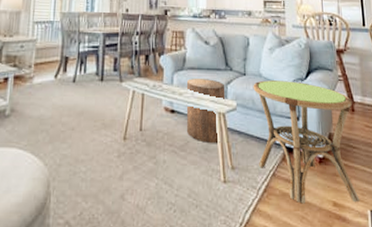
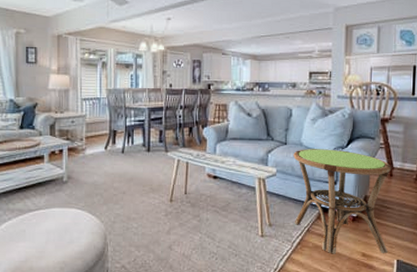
stool: present [186,78,226,143] -> none [228,148,266,204]

